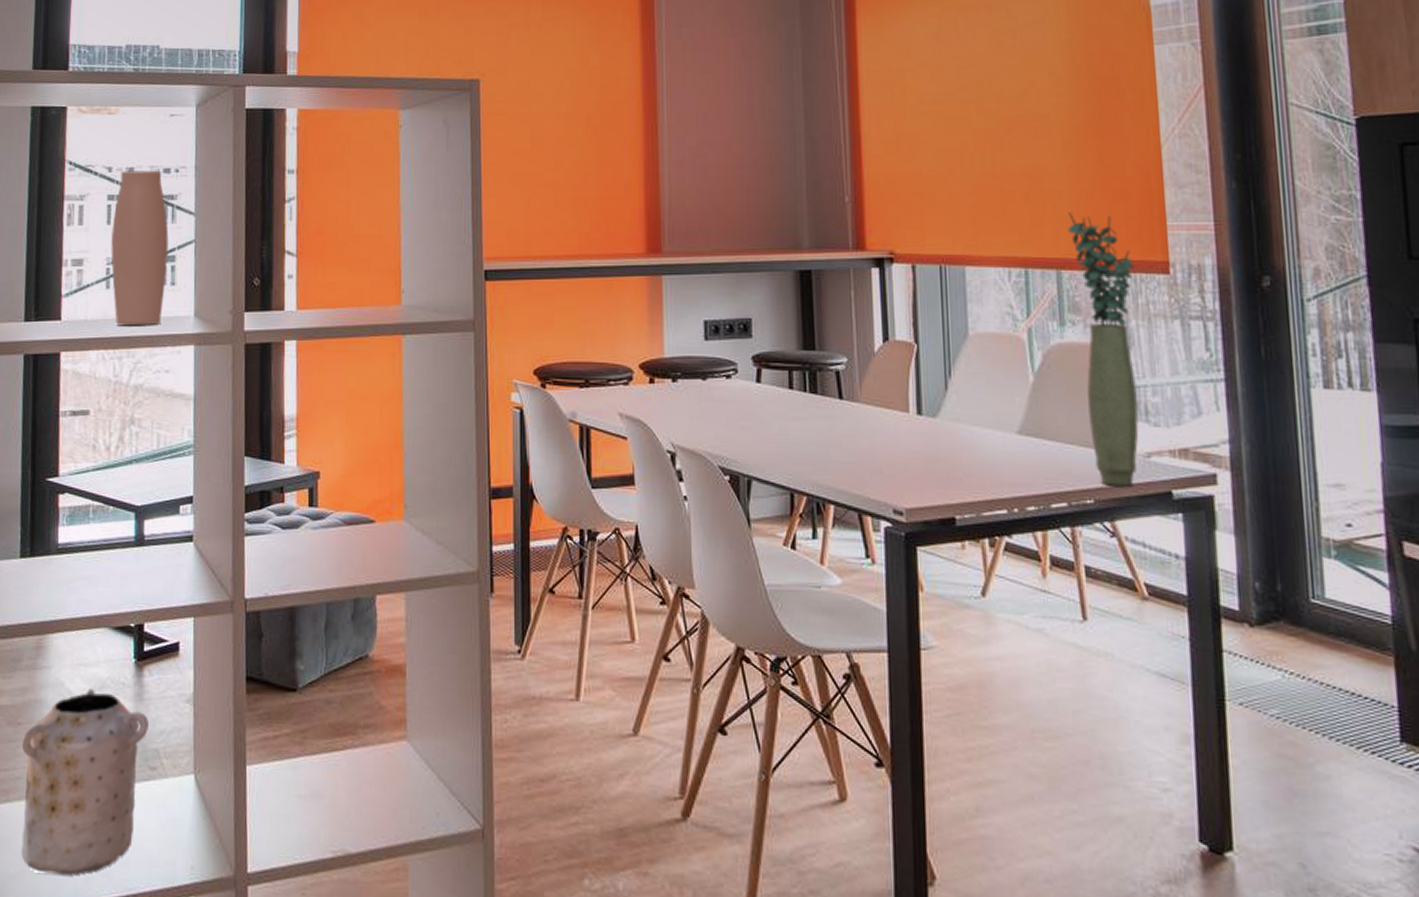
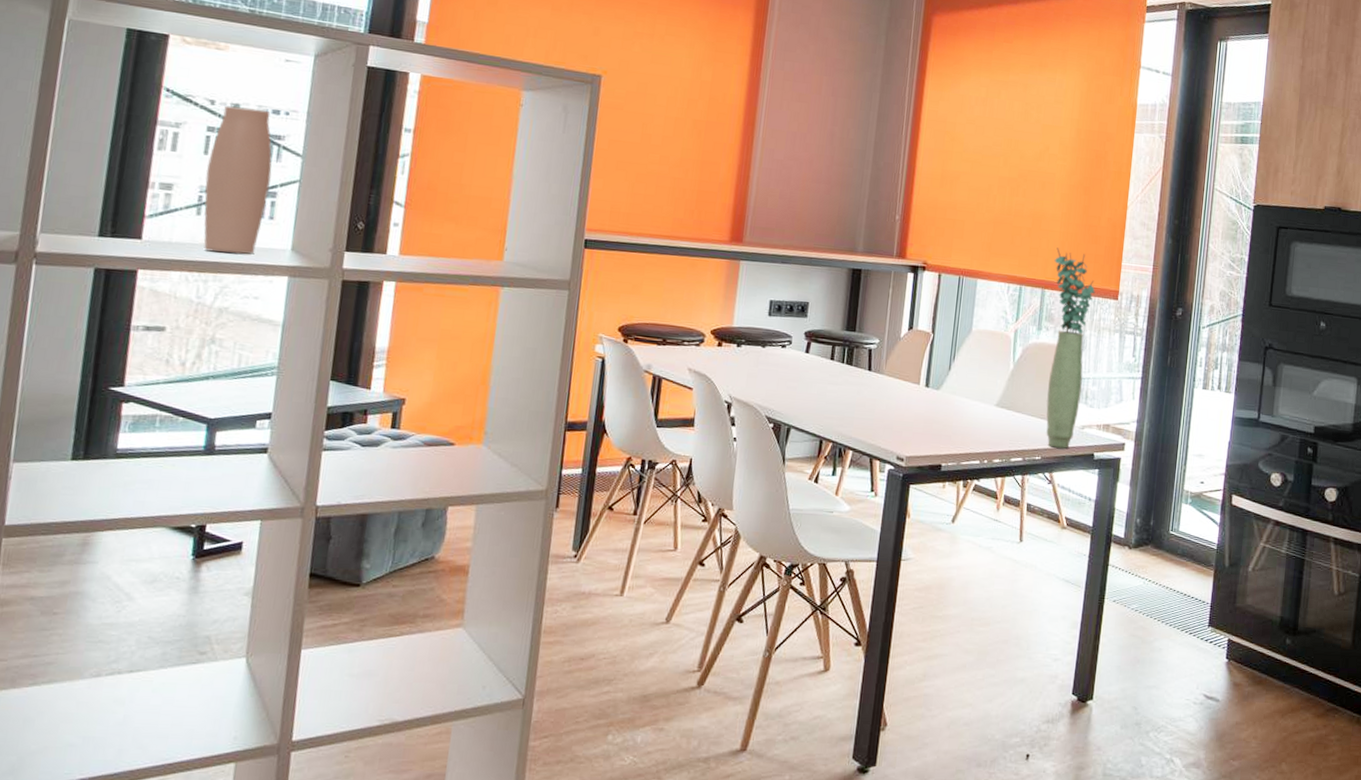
decorative pot: present [21,688,149,875] -> none [46,582,202,749]

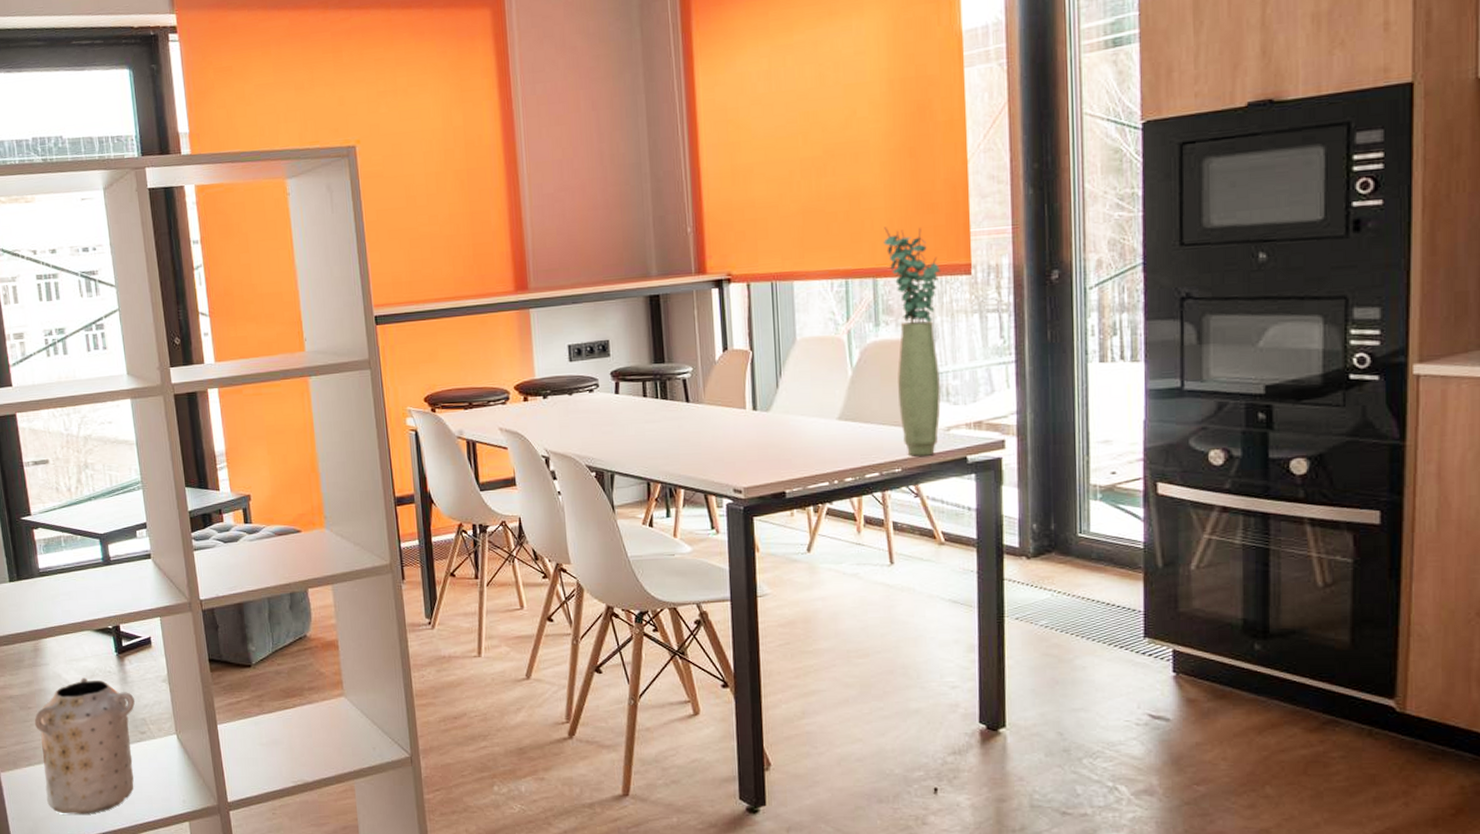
decorative pot: none [46,582,202,749] -> present [34,677,135,814]
vase: present [203,105,272,254] -> none [44,250,99,388]

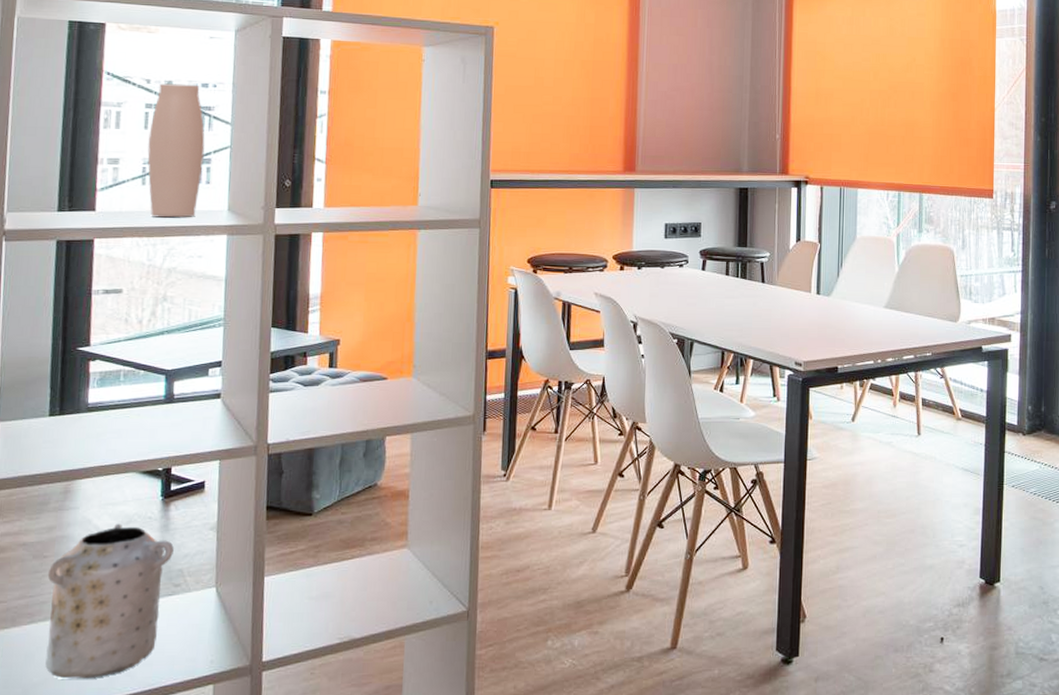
vase: none [44,250,99,388] -> present [147,83,205,218]
vase: present [883,227,941,456] -> none [929,153,971,343]

